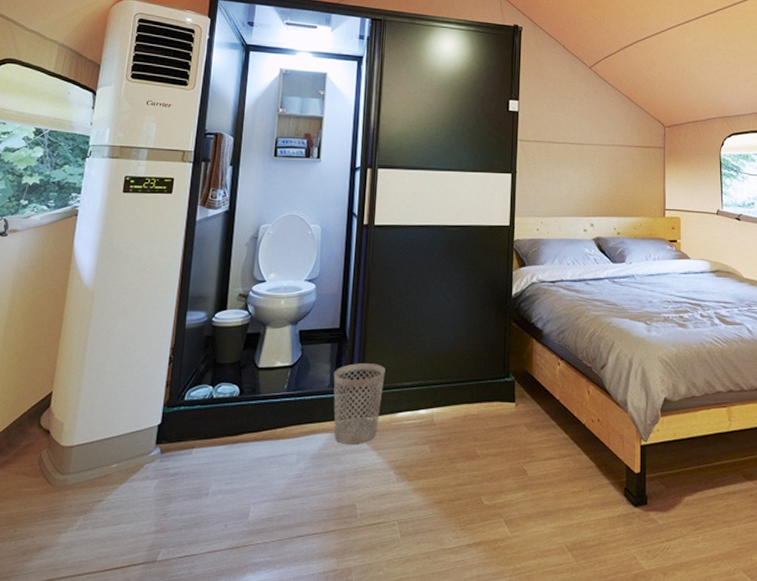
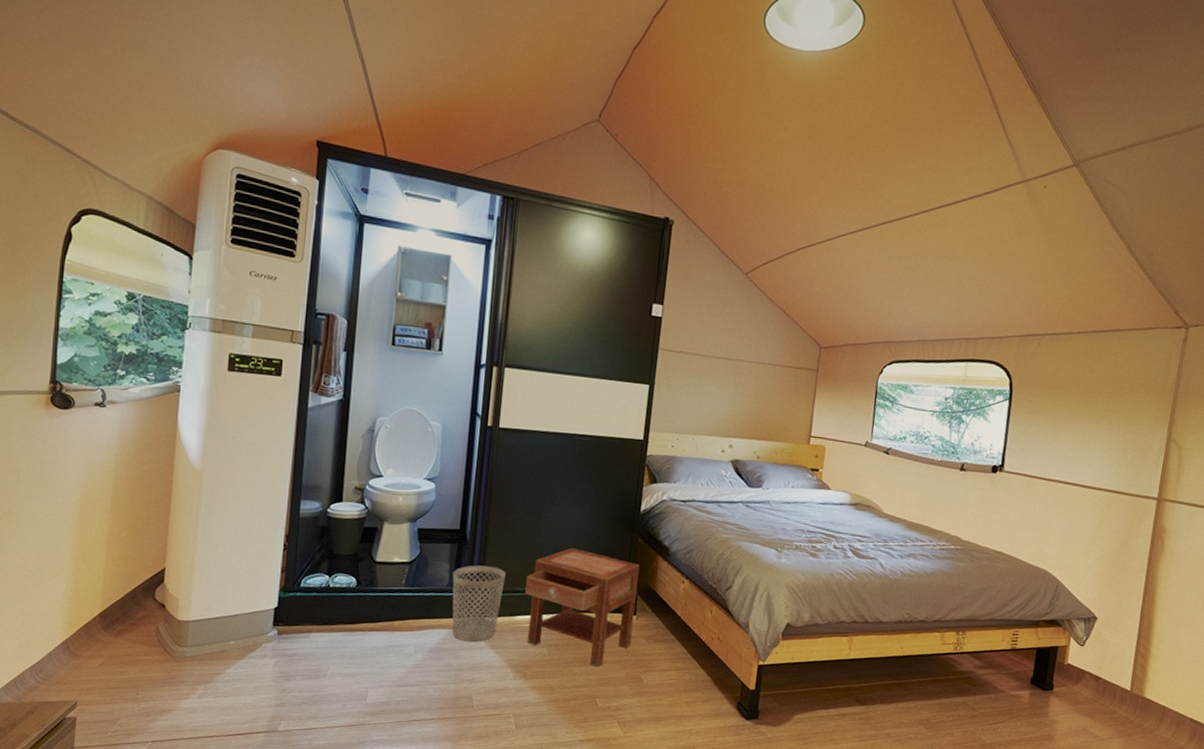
nightstand: none [405,338,515,462] -> present [525,548,640,668]

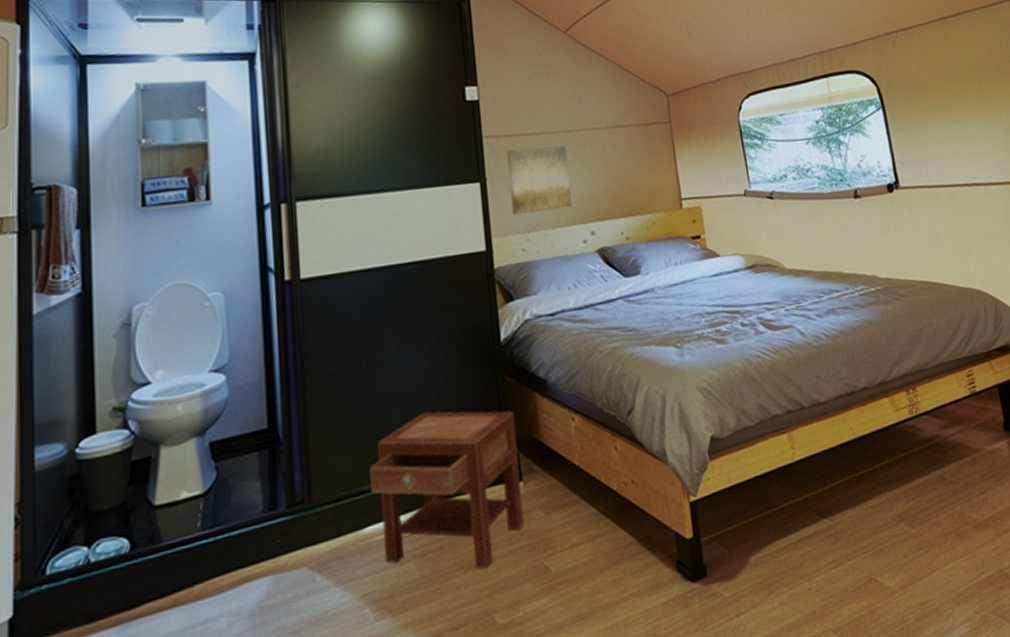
wastebasket: present [452,565,506,642] -> none [267,467,341,587]
wall art: none [670,364,725,422] -> present [507,145,572,216]

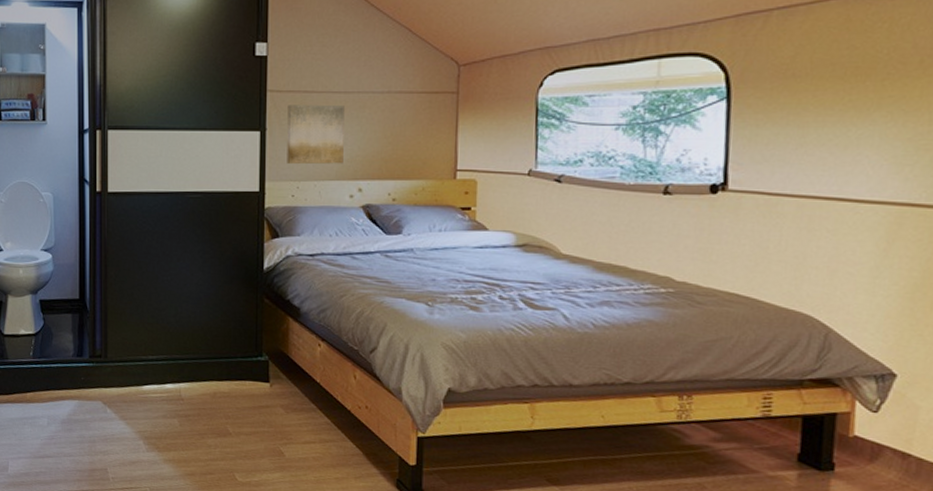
nightstand: present [369,411,524,570] -> none [150,313,268,440]

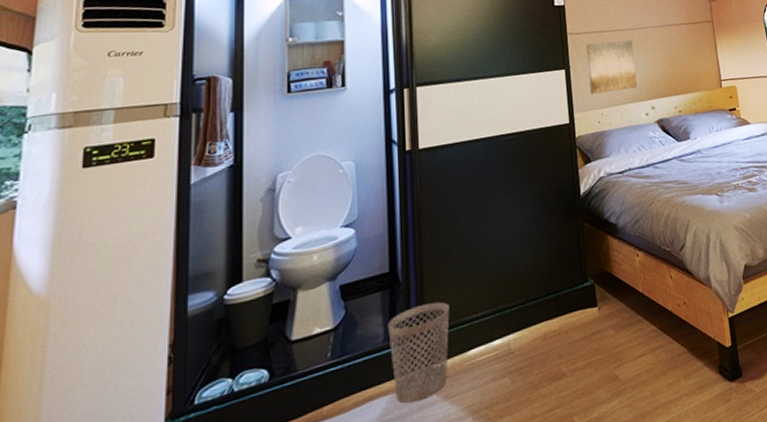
wastebasket: none [77,334,128,413] -> present [387,301,450,404]

